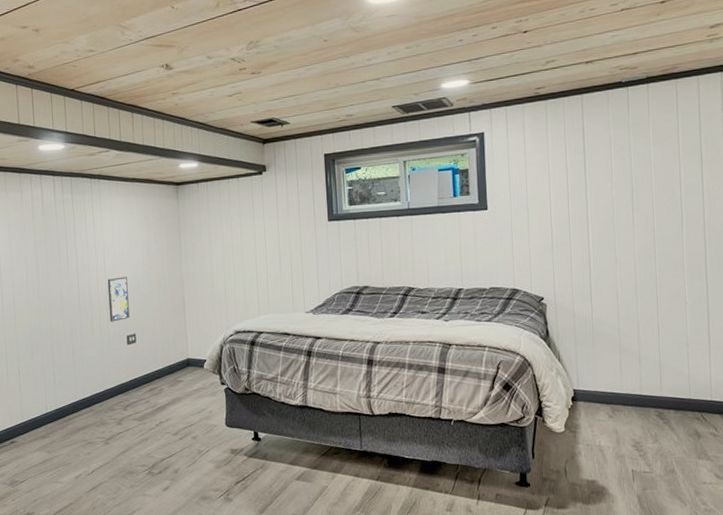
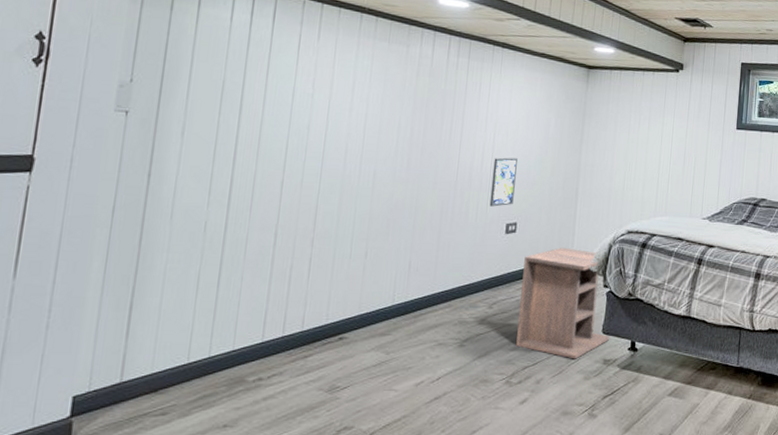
nightstand: none [147,352,234,451] -> present [516,247,610,359]

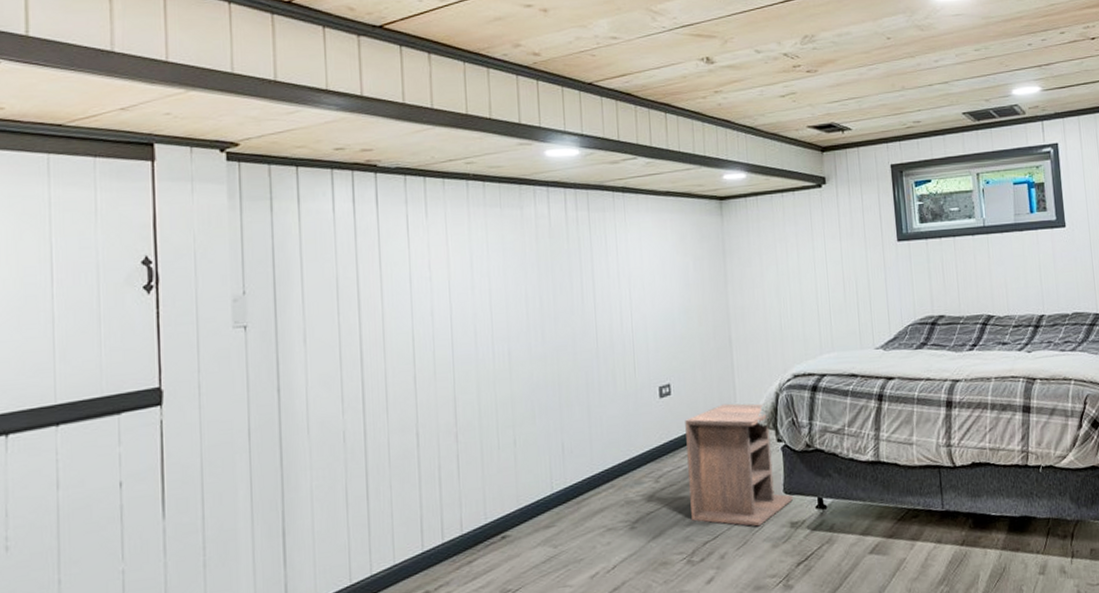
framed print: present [489,157,518,207] -> none [634,312,663,371]

